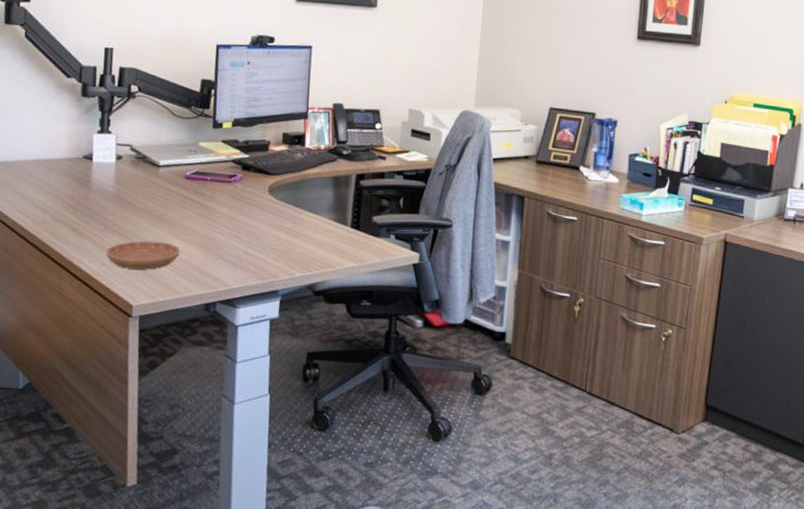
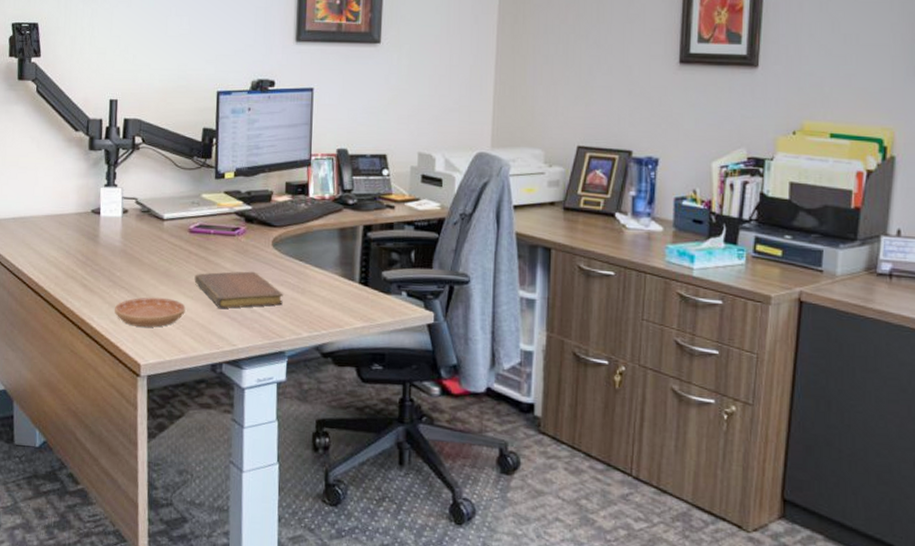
notebook: none [189,216,278,252] -> present [194,271,283,309]

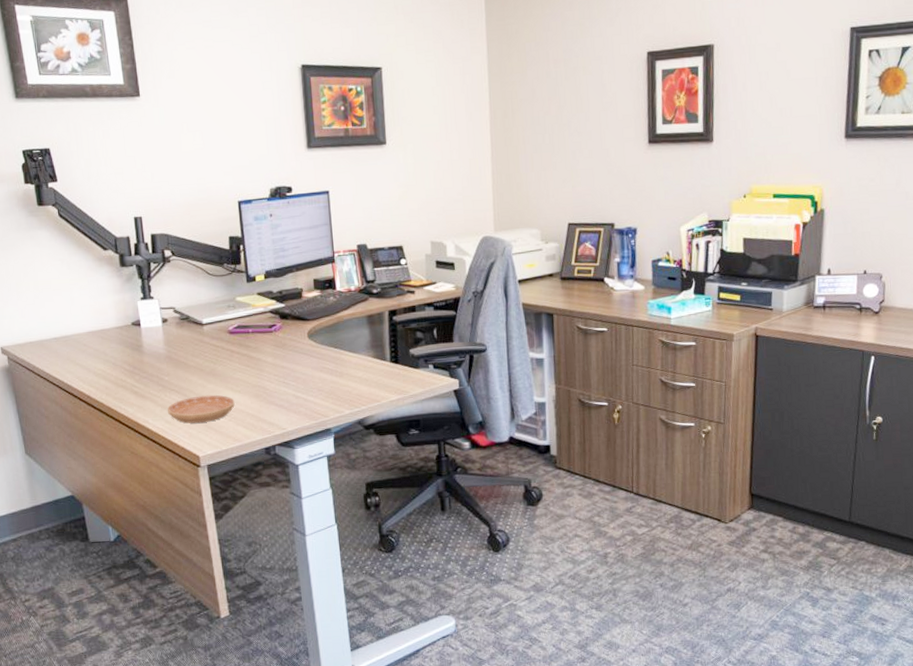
notebook: present [194,271,283,309] -> none [239,362,324,399]

